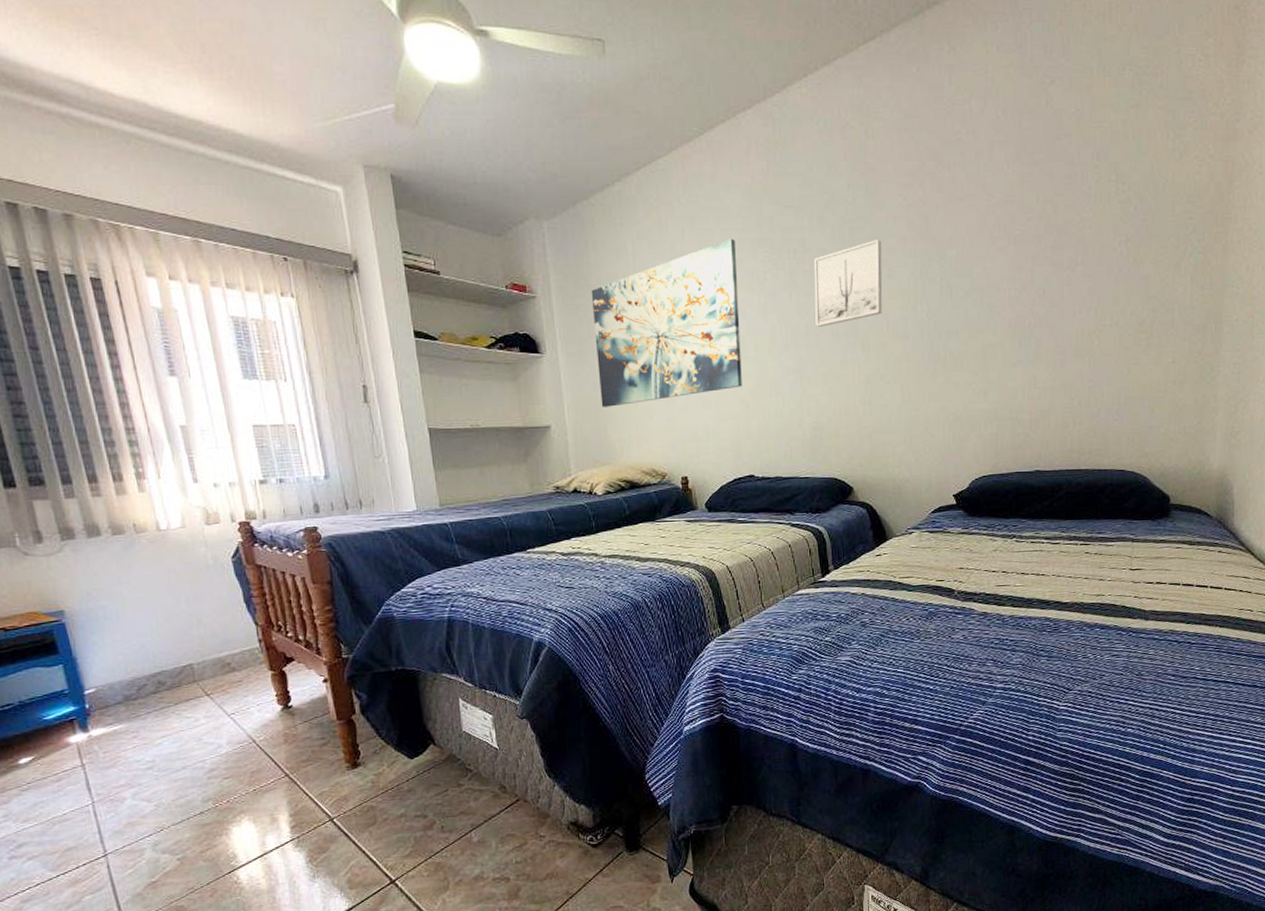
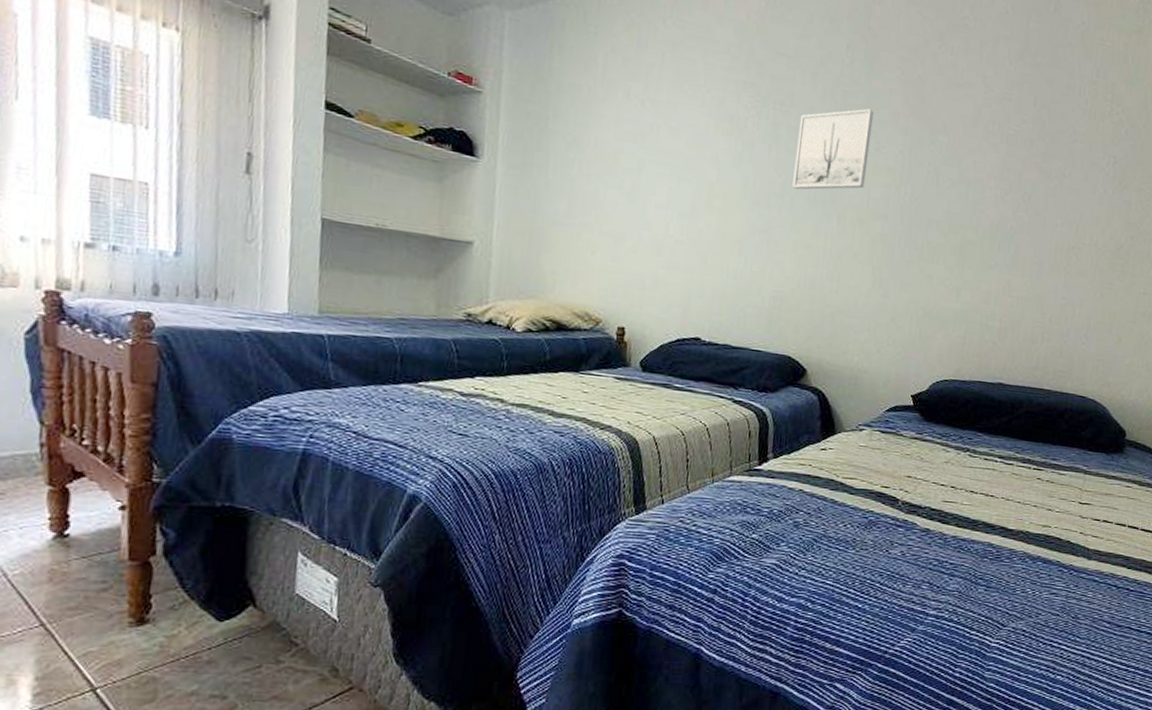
wall art: present [591,238,742,407] -> none [538,74,719,238]

